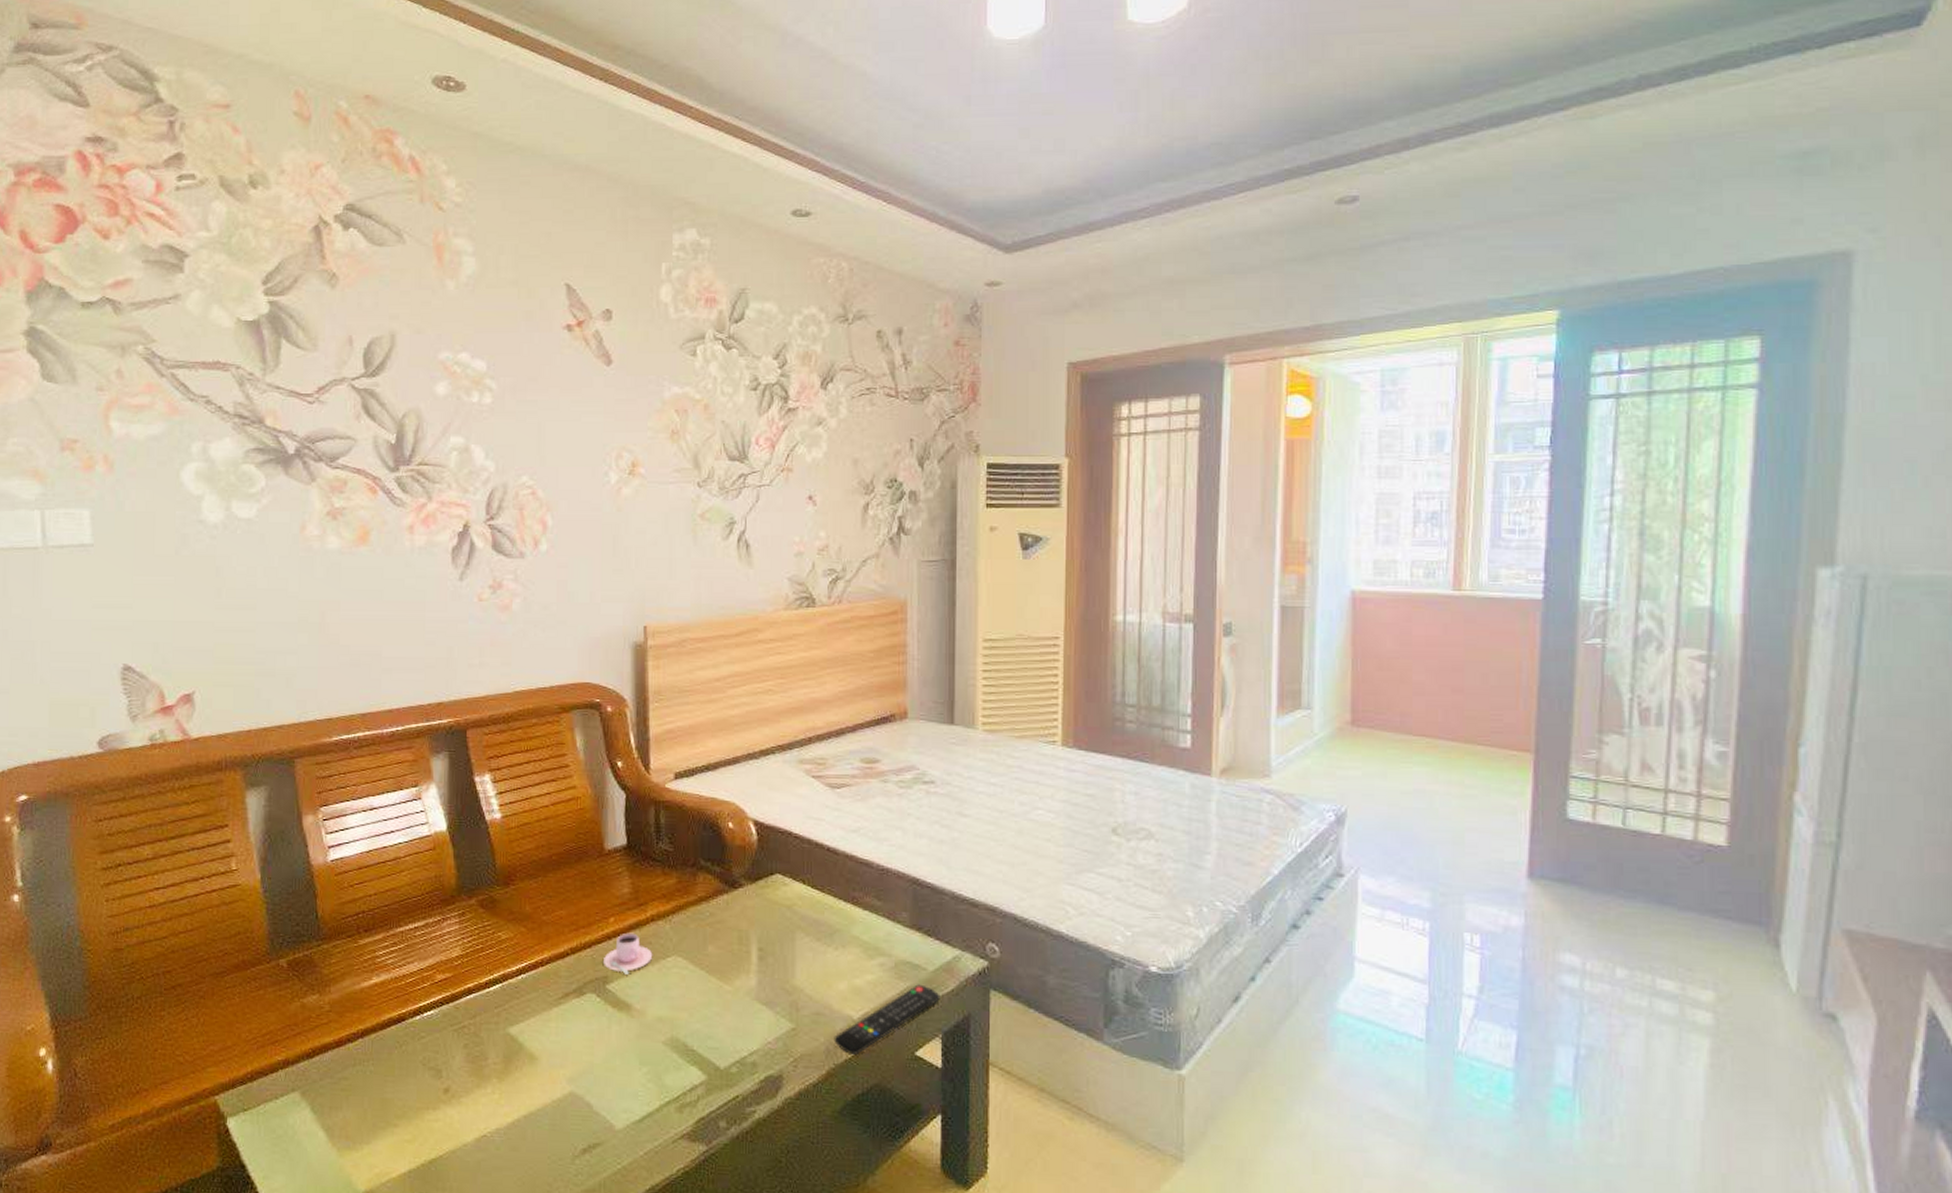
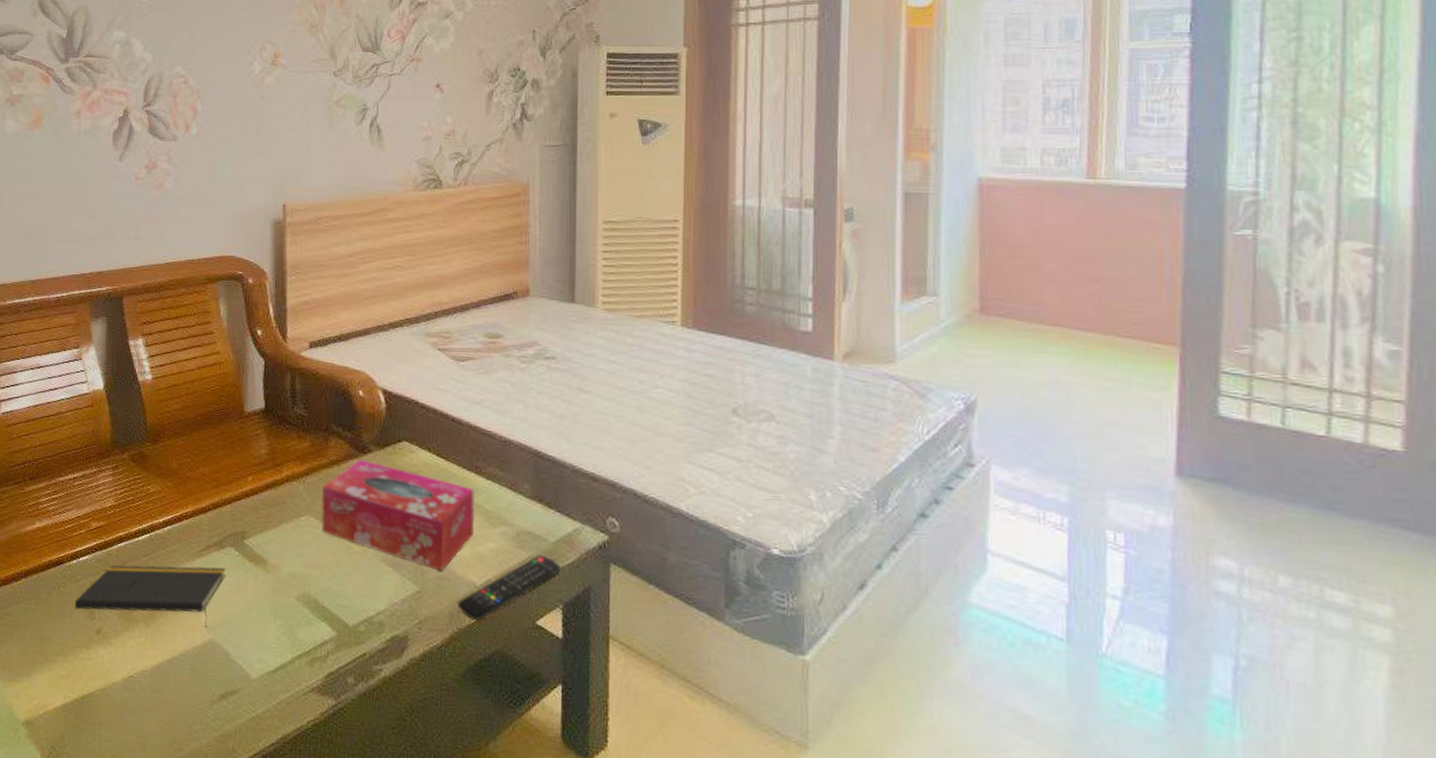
notepad: none [418,1015,586,1081] -> present [74,565,225,629]
teacup: present [604,932,653,975] -> none [242,491,288,531]
tissue box: none [689,894,852,1006] -> present [321,459,475,571]

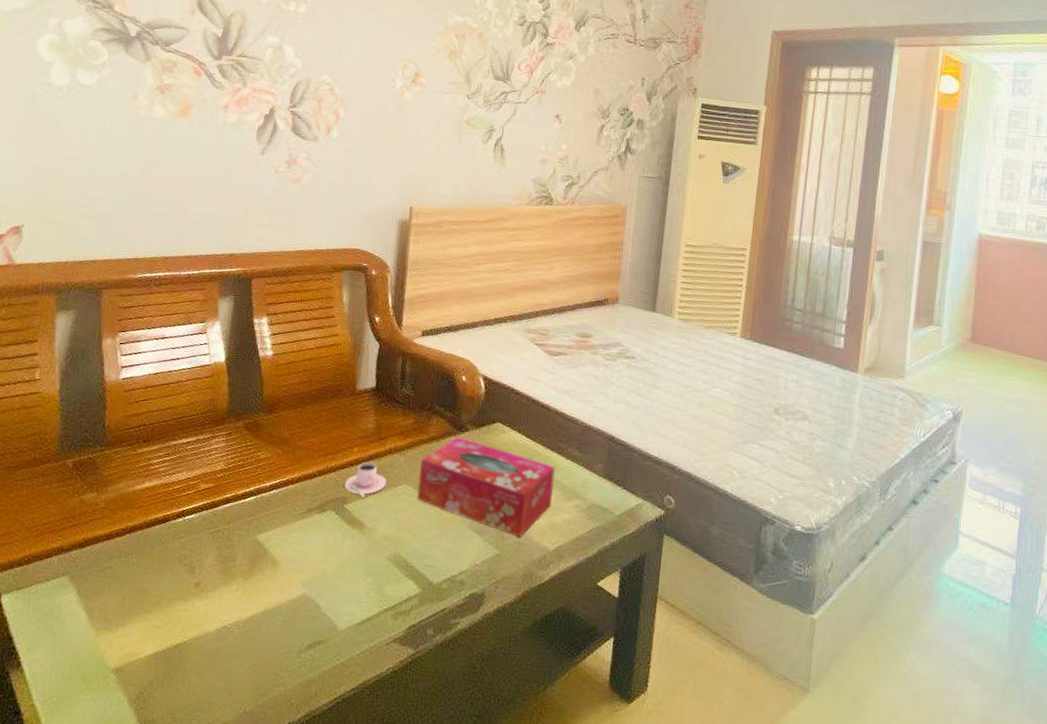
notepad: present [74,565,225,629] -> none [175,524,325,584]
teacup: none [242,491,288,531] -> present [345,461,387,497]
remote control: present [457,554,561,620] -> none [531,525,623,581]

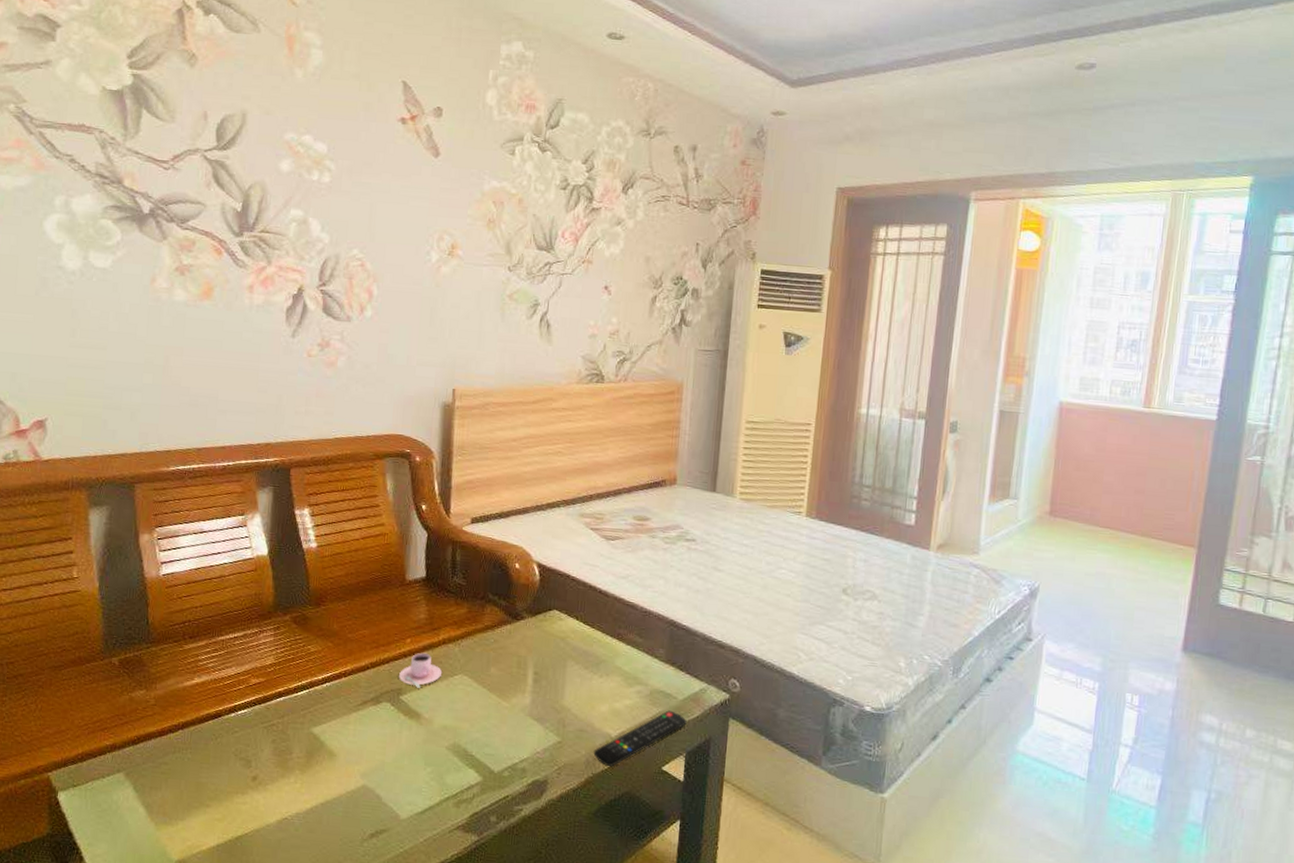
tissue box: present [417,436,555,537] -> none [474,625,615,724]
remote control: none [531,525,623,581] -> present [593,710,687,766]

